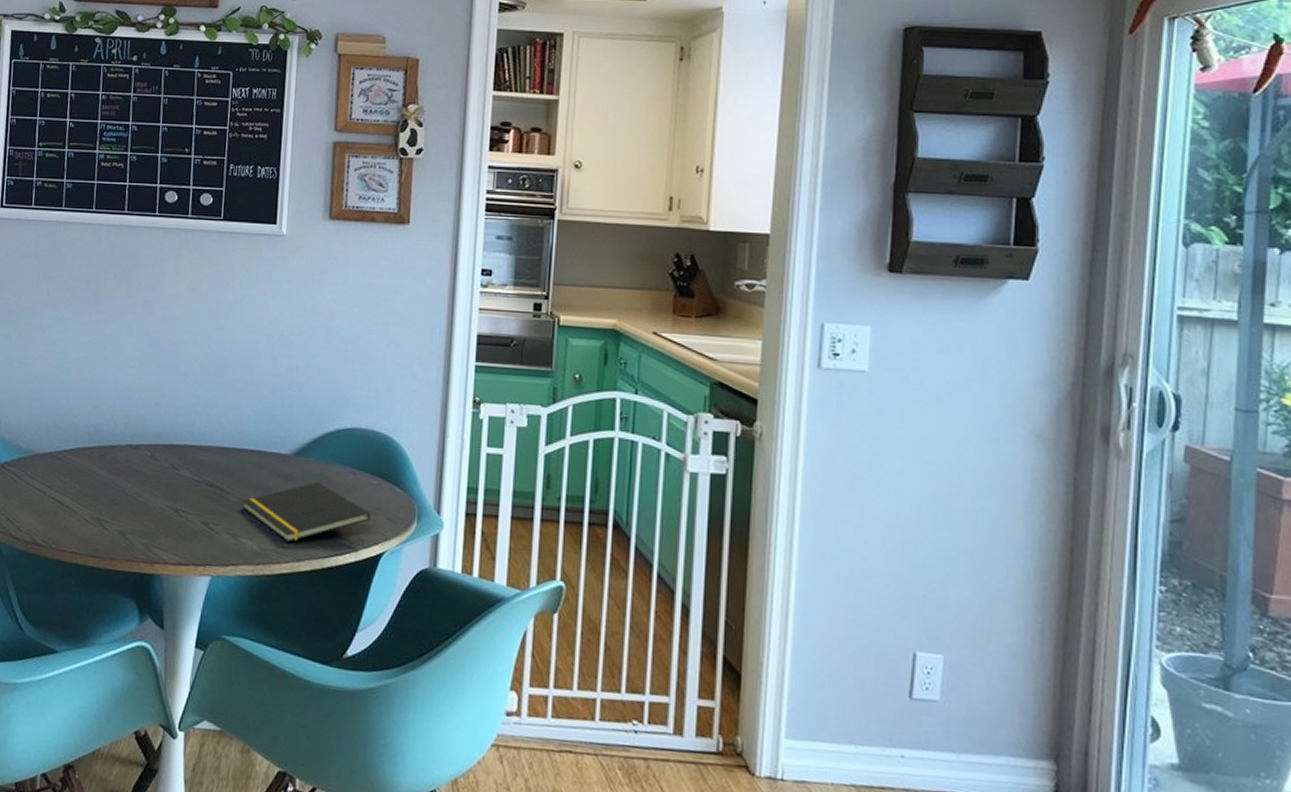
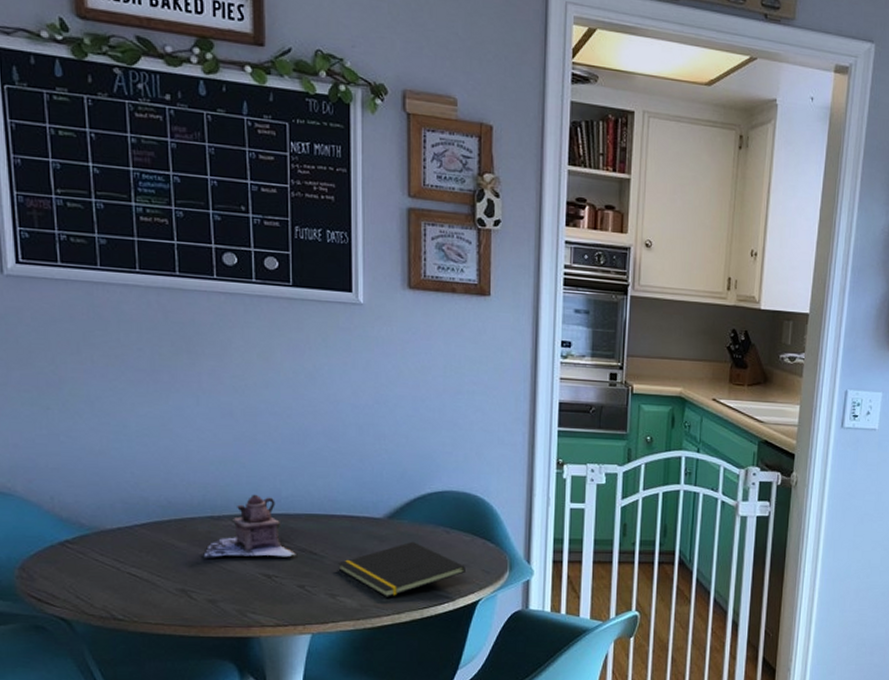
teapot: none [119,423,204,492] -> present [203,494,296,558]

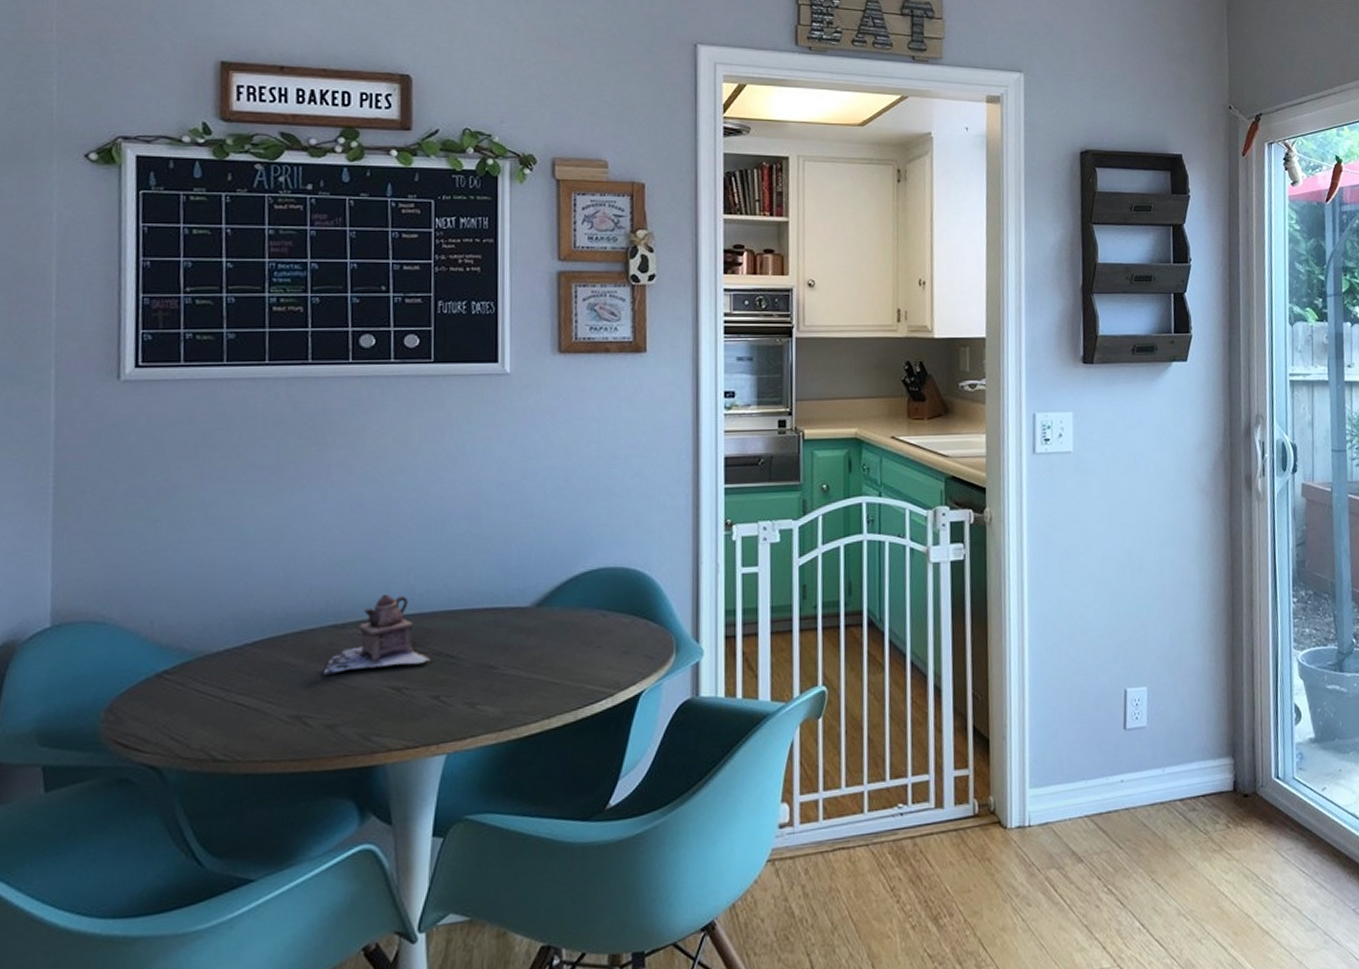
notepad: present [338,541,465,597] -> none [479,630,625,700]

